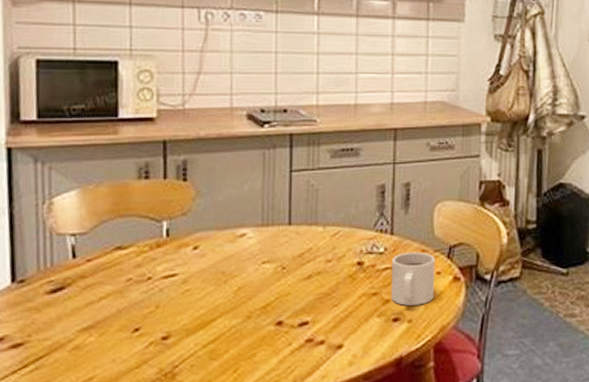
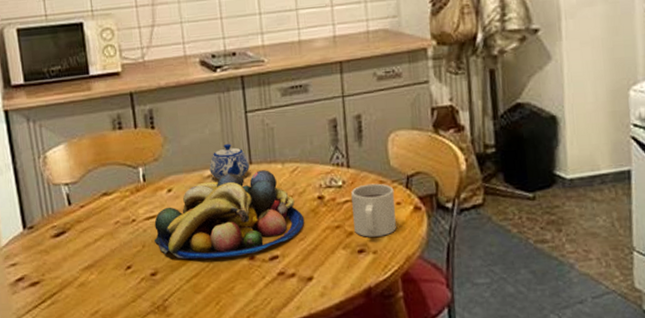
fruit bowl: none [170,232,341,323] -> present [153,170,305,260]
teapot: none [243,203,288,239] -> present [209,144,250,180]

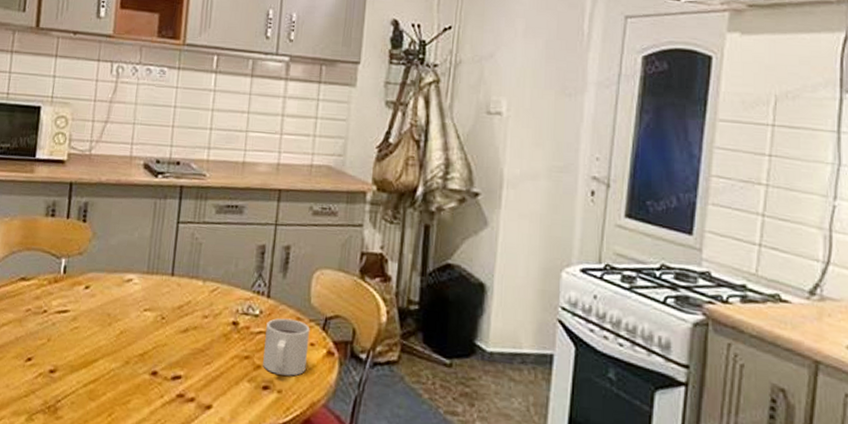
fruit bowl: present [153,170,305,260] -> none [60,281,215,369]
teapot: present [209,144,250,180] -> none [130,251,171,287]

